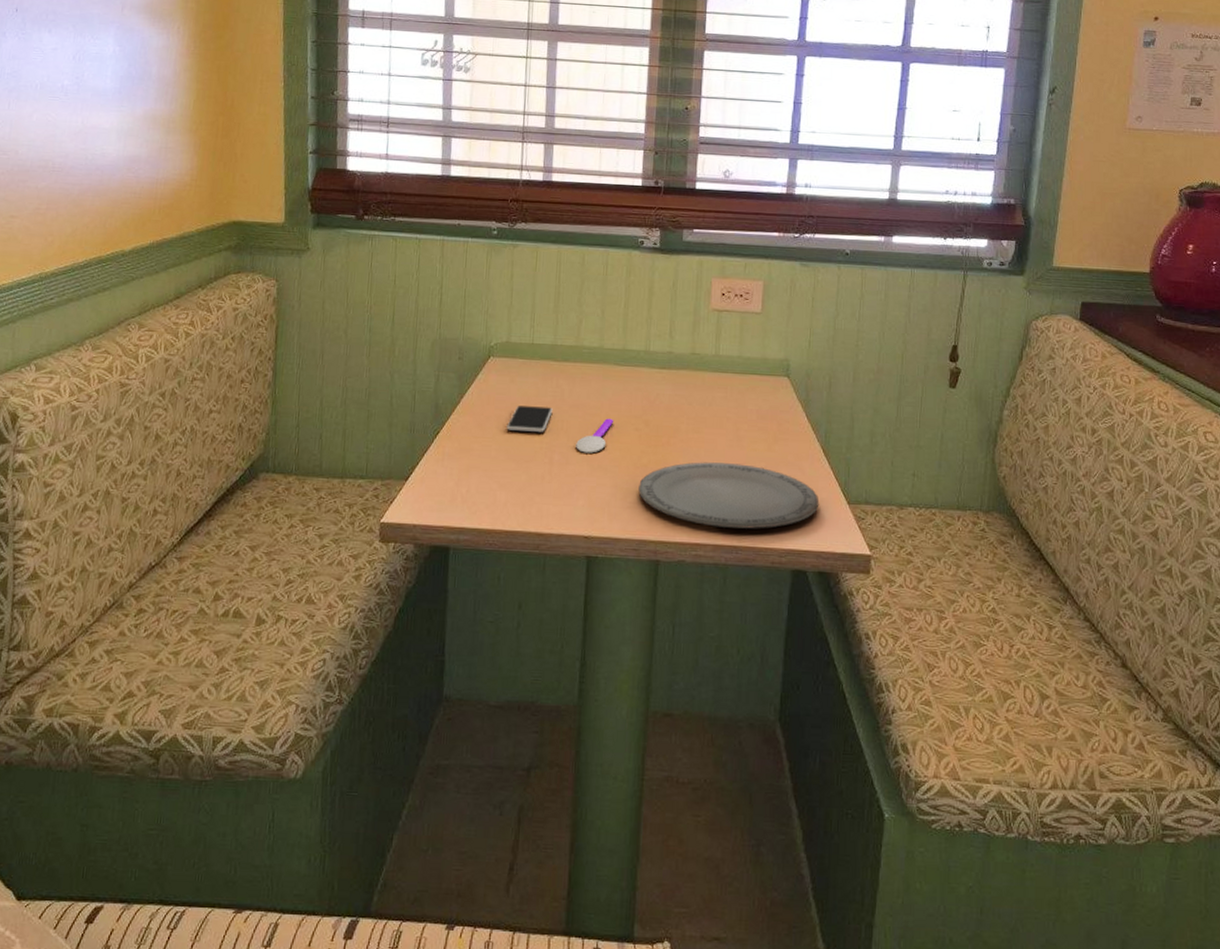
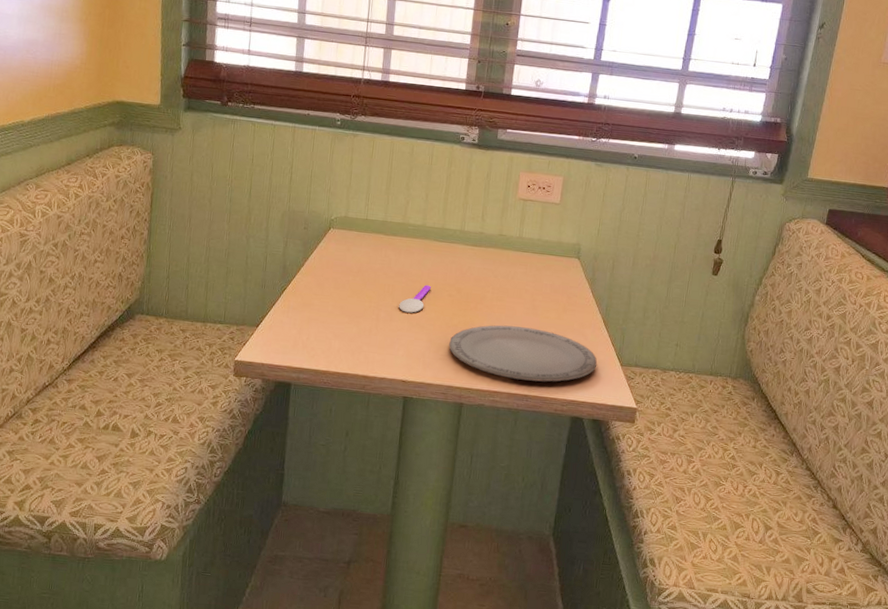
smartphone: present [506,406,553,433] -> none [342,270,381,294]

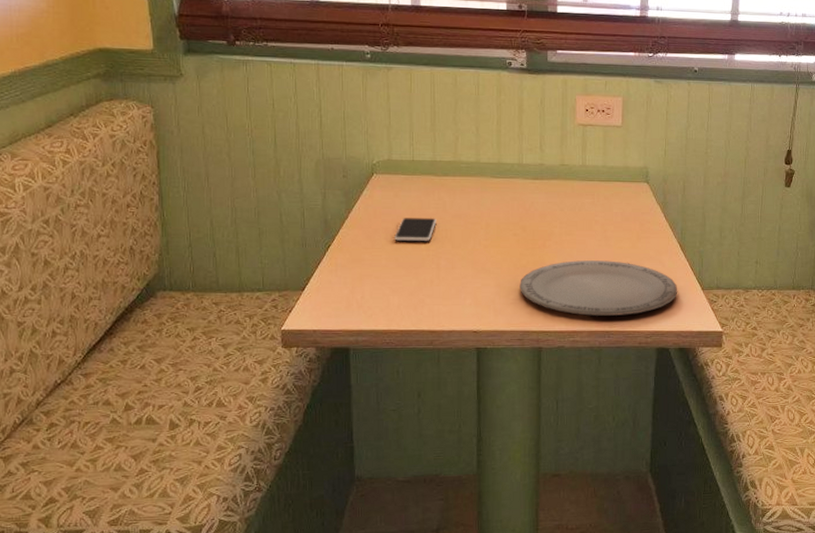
smartphone: none [342,270,381,294] -> present [394,218,437,242]
spoon: present [399,285,432,313] -> none [460,226,494,258]

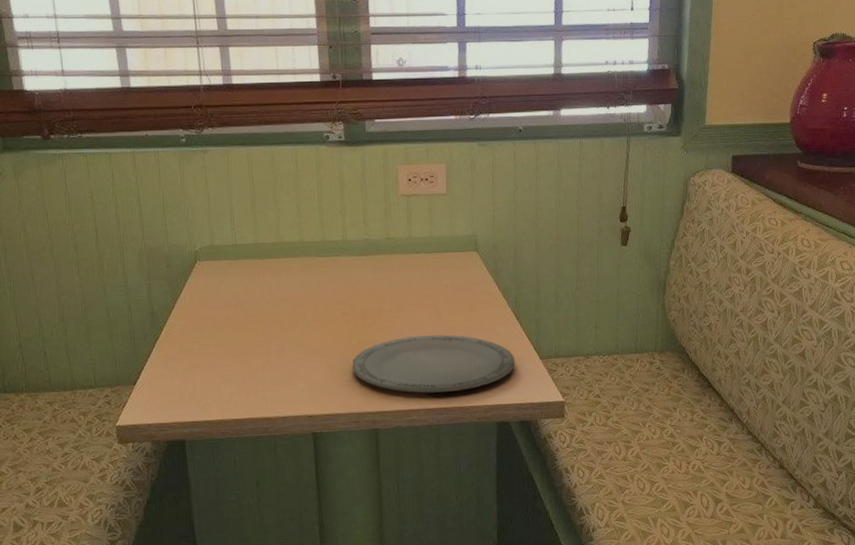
smartphone: present [394,218,437,242] -> none [222,302,264,328]

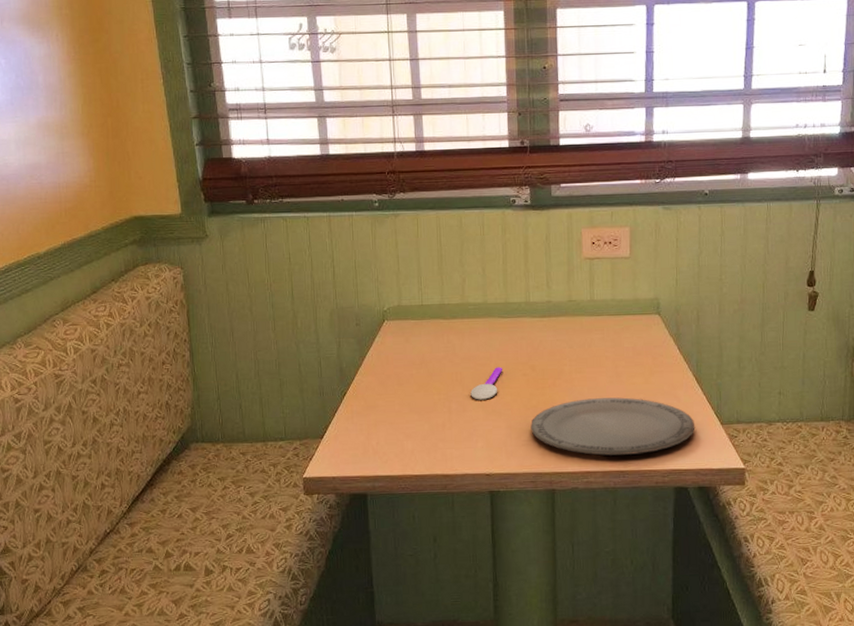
spoon: none [289,307,322,341] -> present [470,367,503,400]

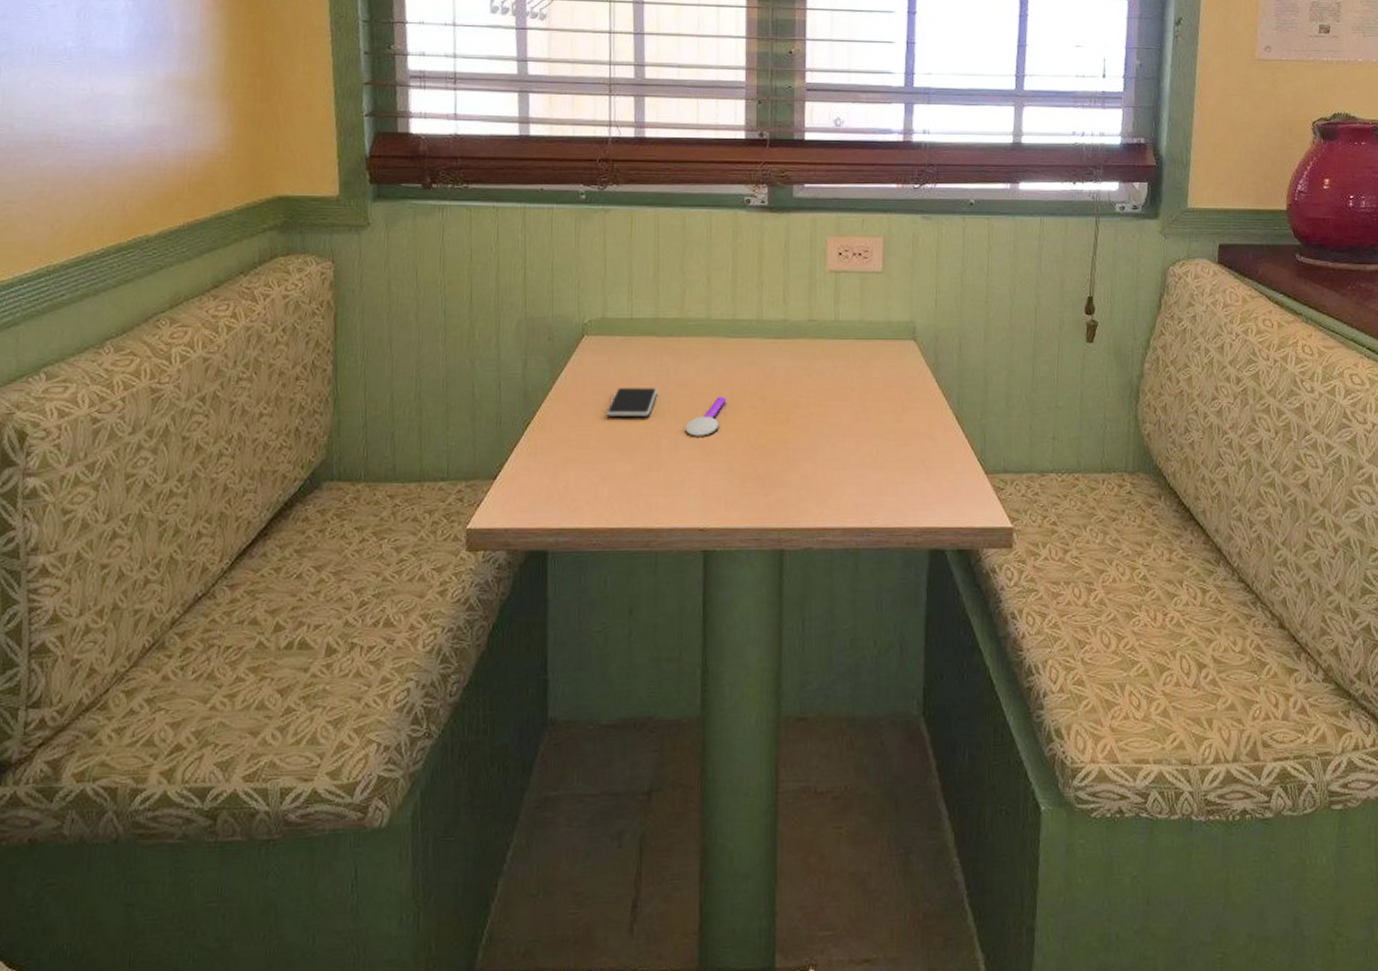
smartphone: none [406,362,447,386] -> present [606,388,658,418]
plate: present [531,397,695,456] -> none [757,438,955,509]

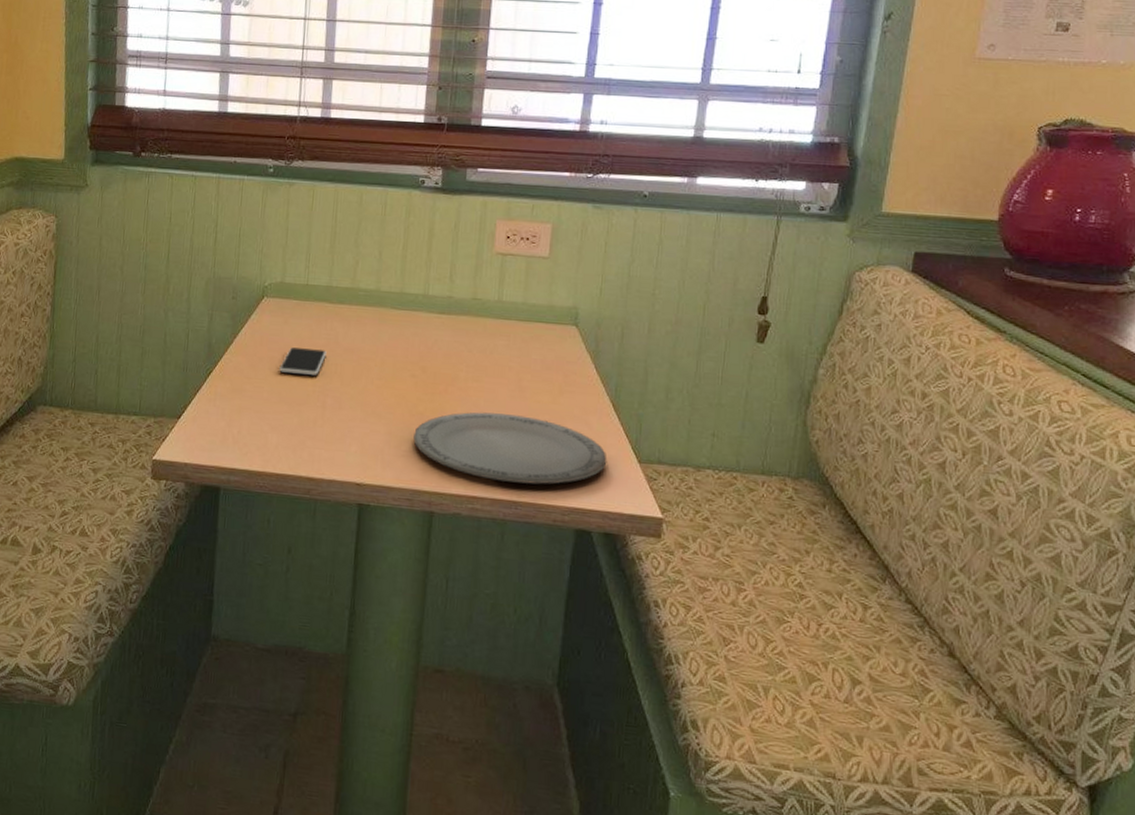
spoon: present [685,396,727,436] -> none [349,363,390,399]
plate: none [757,438,955,509] -> present [413,412,607,485]

